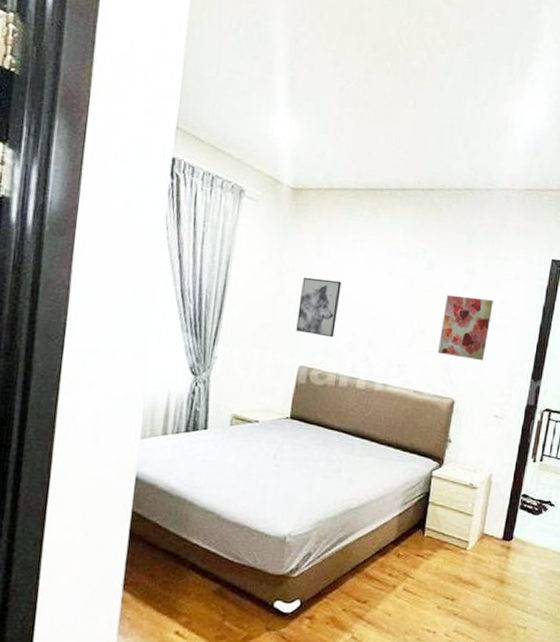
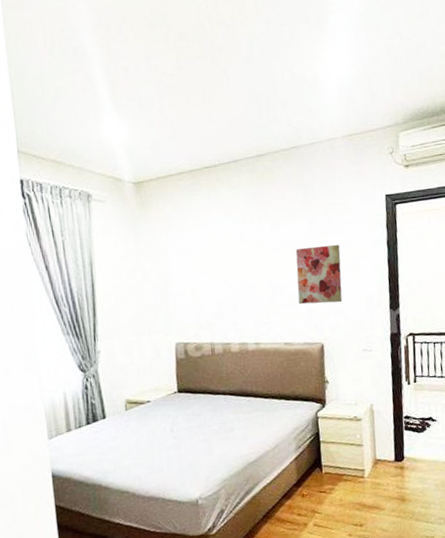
wall art: present [296,277,342,338] -> none [161,258,201,313]

